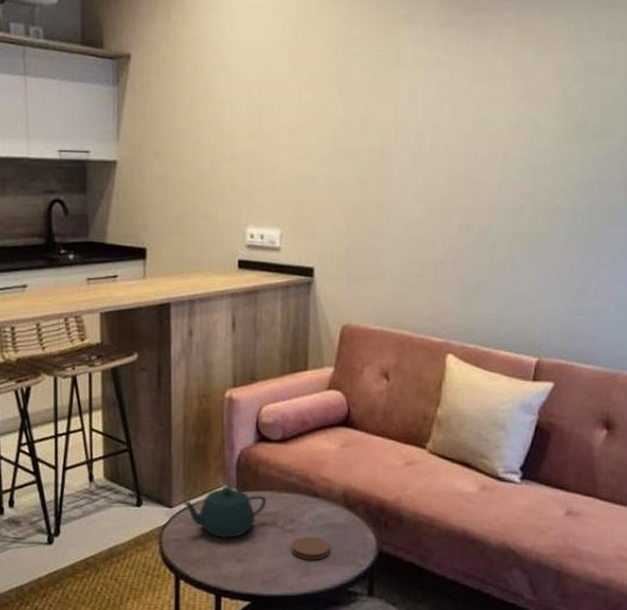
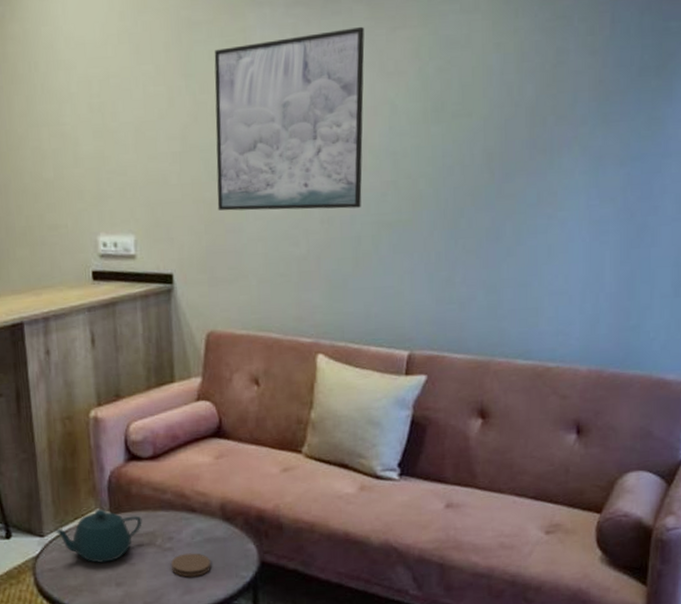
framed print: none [361,48,512,217] -> present [214,26,365,211]

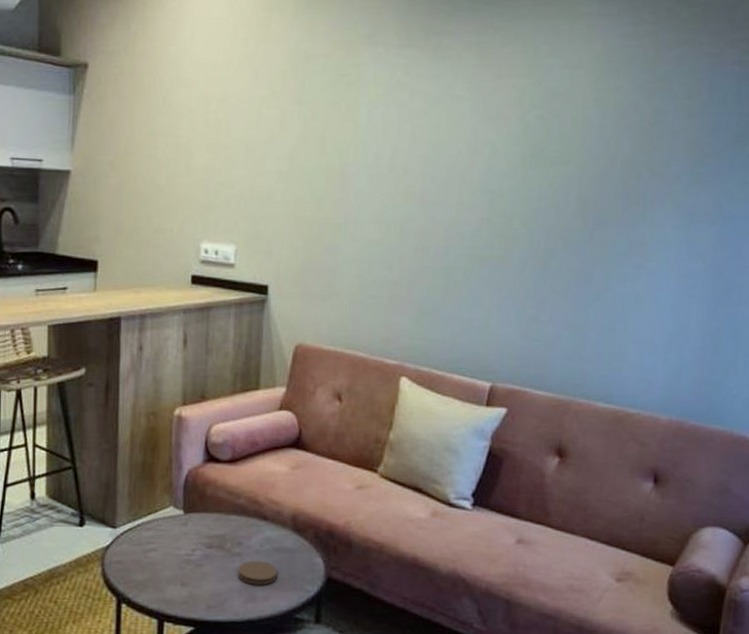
teapot: present [53,509,142,564] -> none [125,507,214,562]
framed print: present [214,26,365,211] -> none [317,72,471,240]

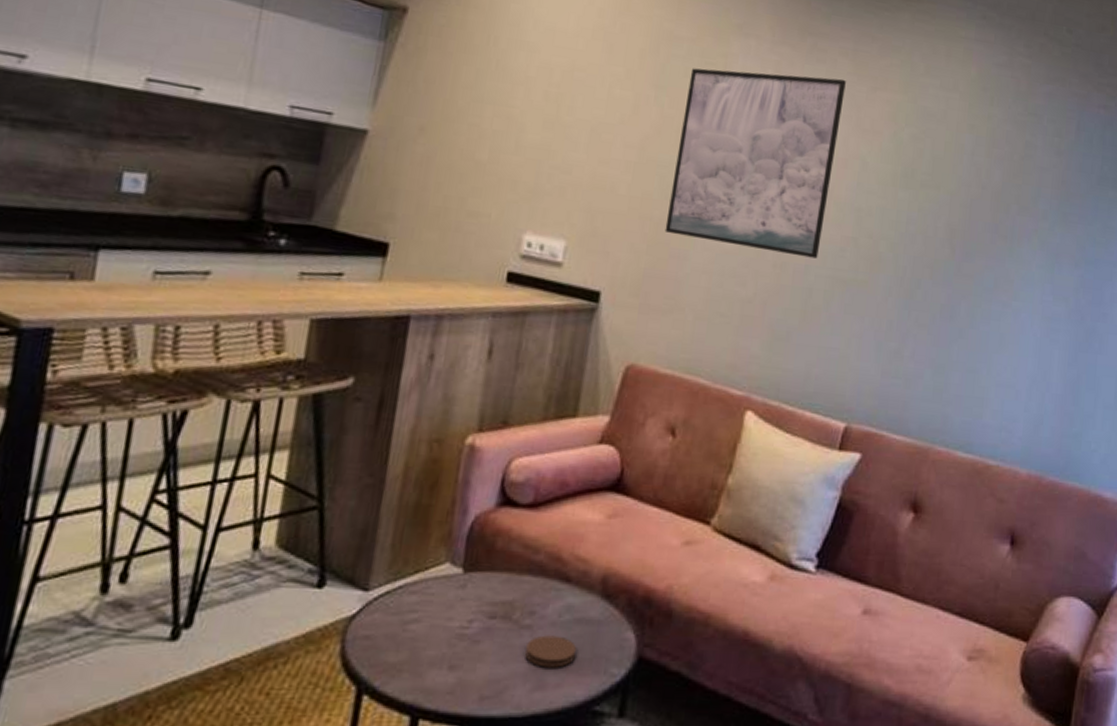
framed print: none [317,72,471,240] -> present [664,68,846,259]

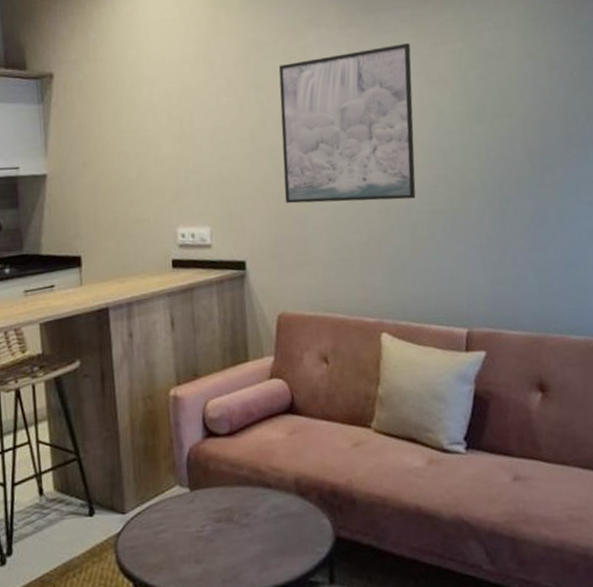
coaster: present [525,635,577,668] -> none [248,528,288,554]

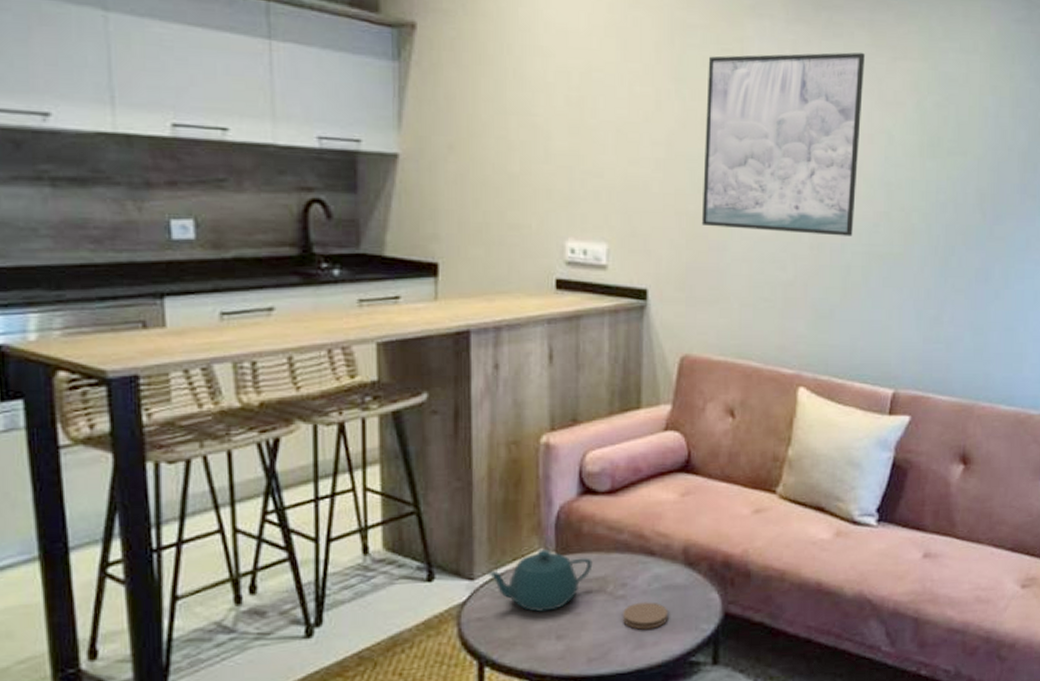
teapot: none [134,486,220,541] -> present [485,549,593,613]
coaster: none [248,528,288,554] -> present [623,602,669,630]

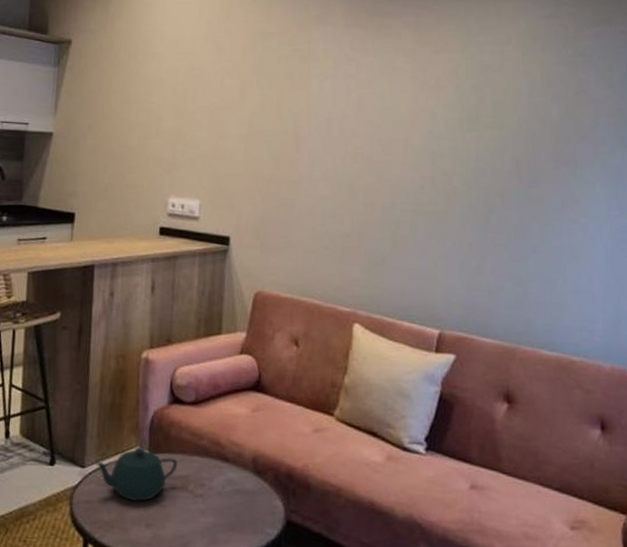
coaster: present [623,602,669,630] -> none [200,502,239,528]
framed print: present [701,52,865,236] -> none [274,47,411,196]

